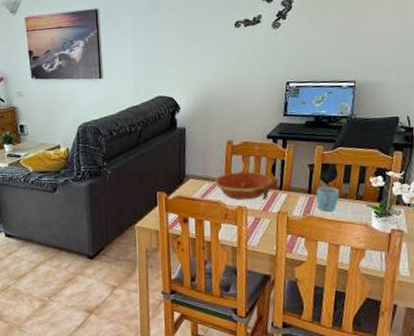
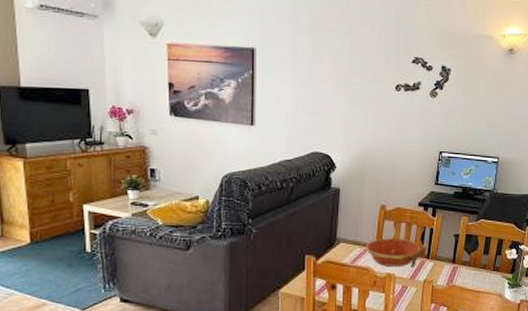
mug: present [316,186,340,212] -> none [459,257,479,282]

